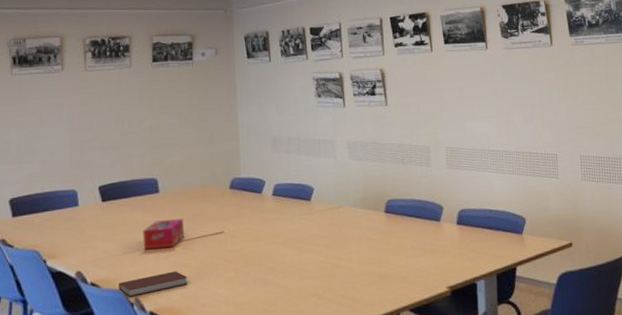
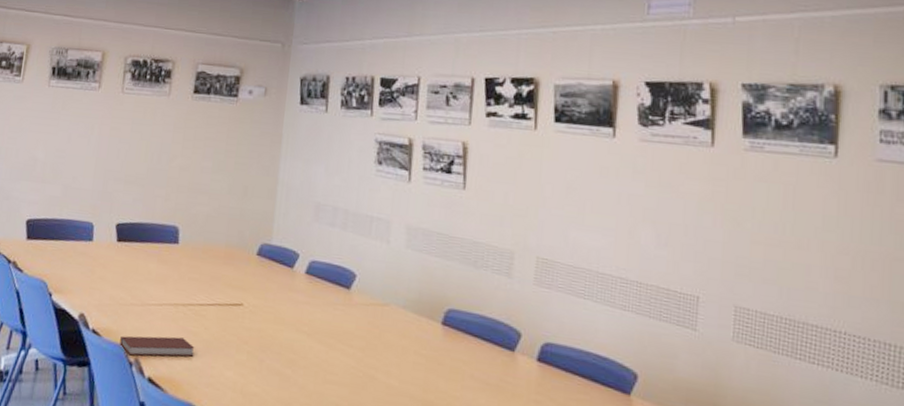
tissue box: present [142,218,184,250] -> none [152,275,200,309]

